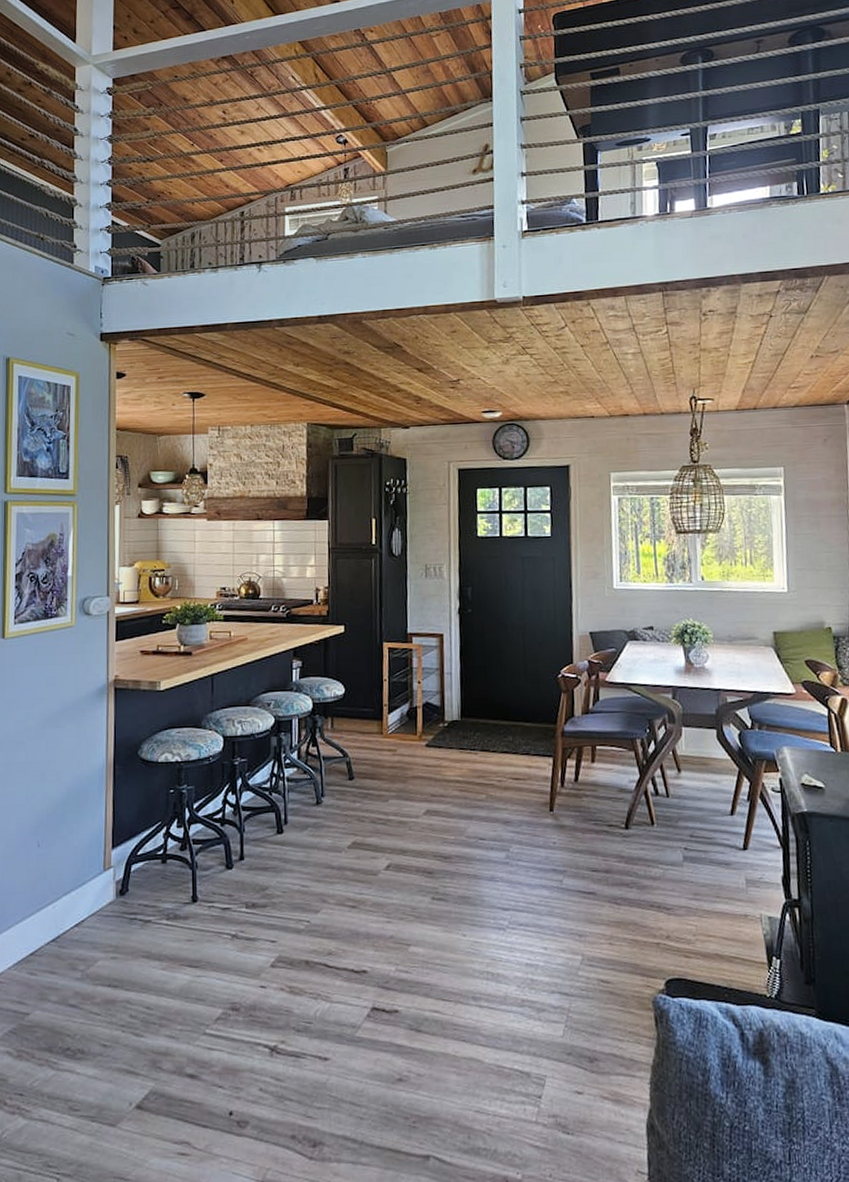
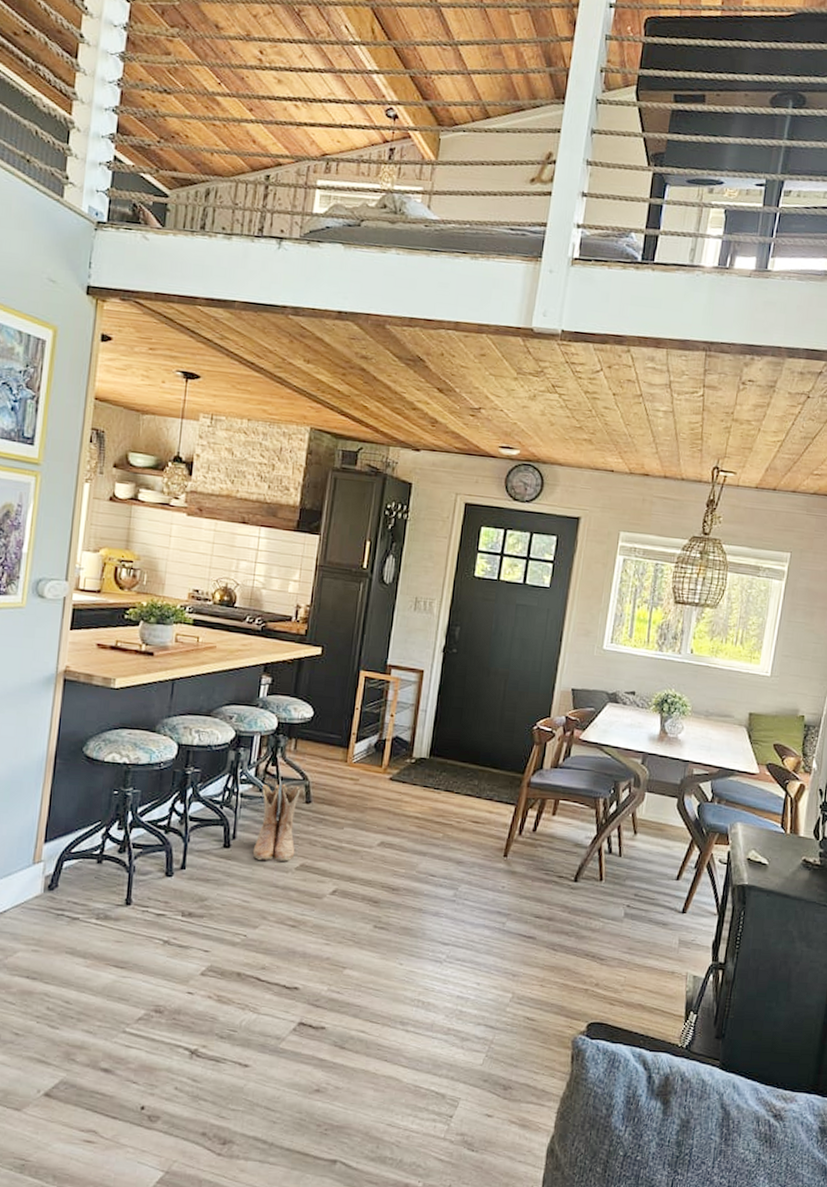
boots: none [305,763,346,843] -> present [252,784,301,862]

